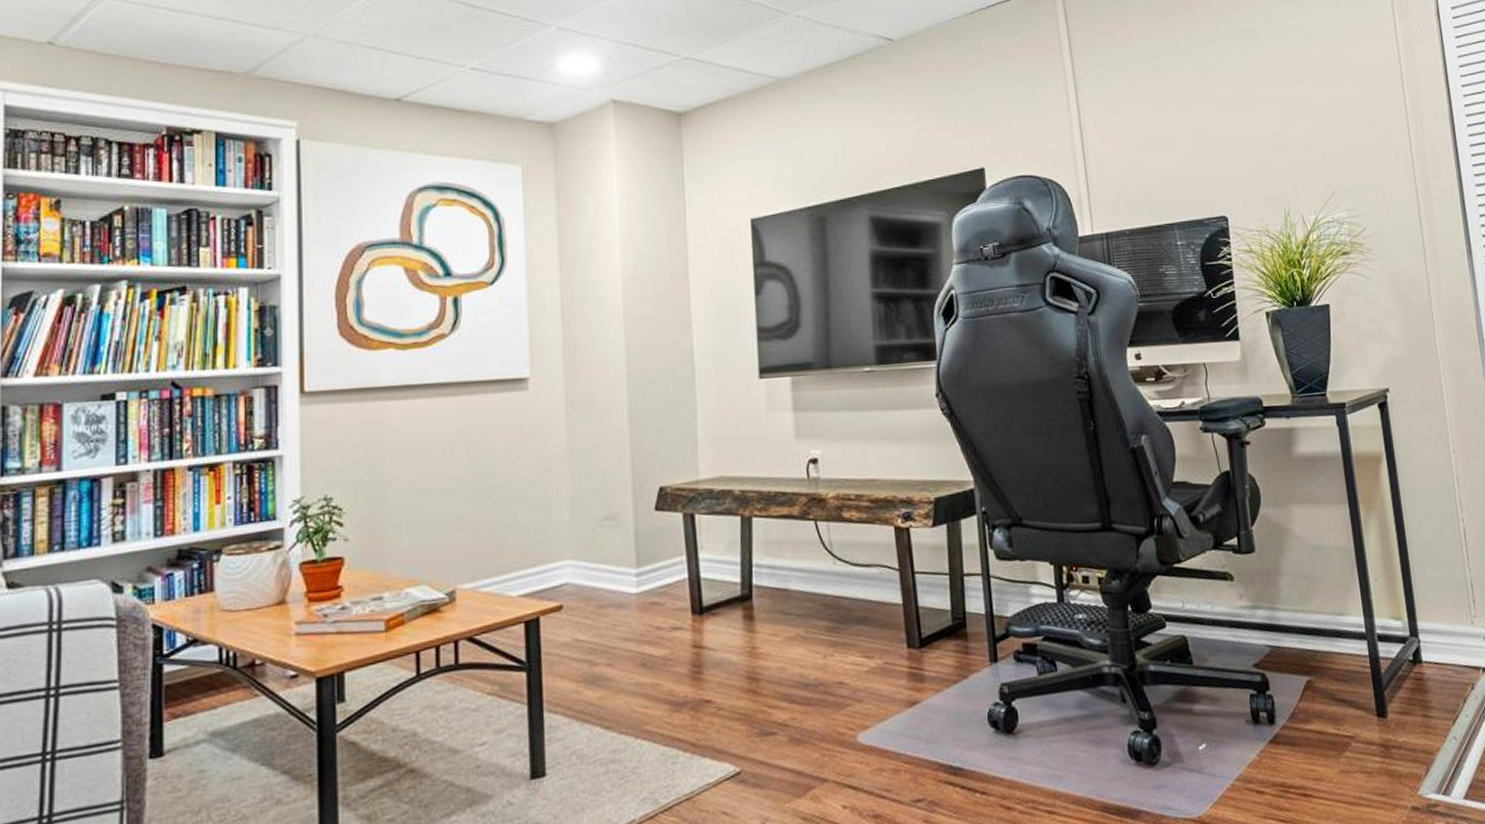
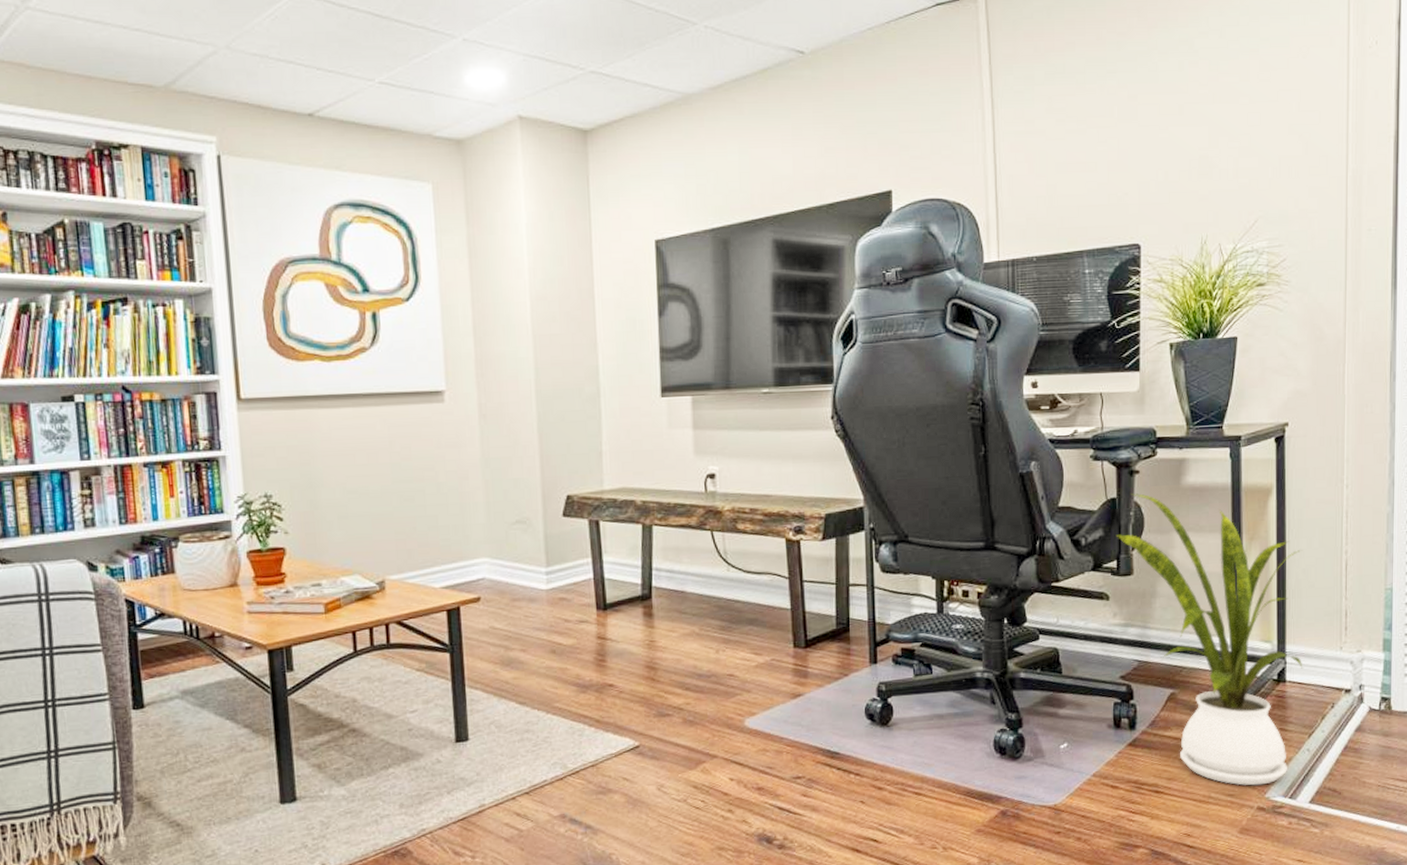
house plant: none [1233,465,1438,783] -> present [1115,493,1303,786]

